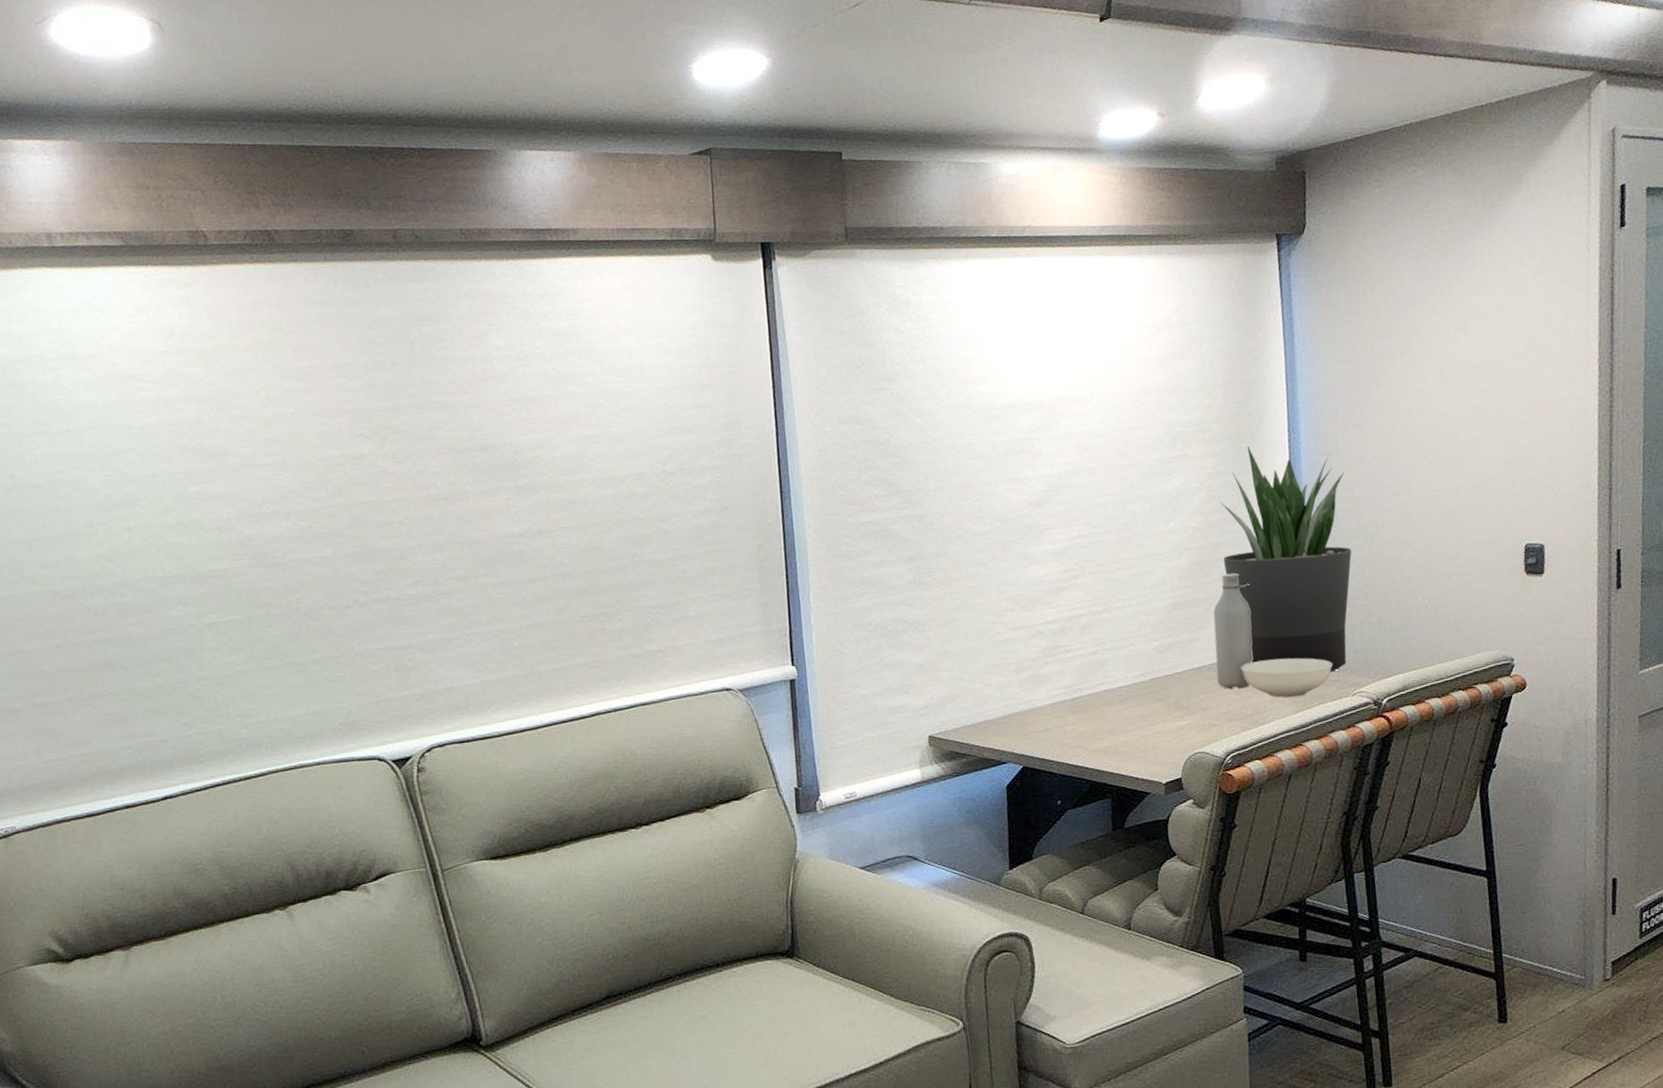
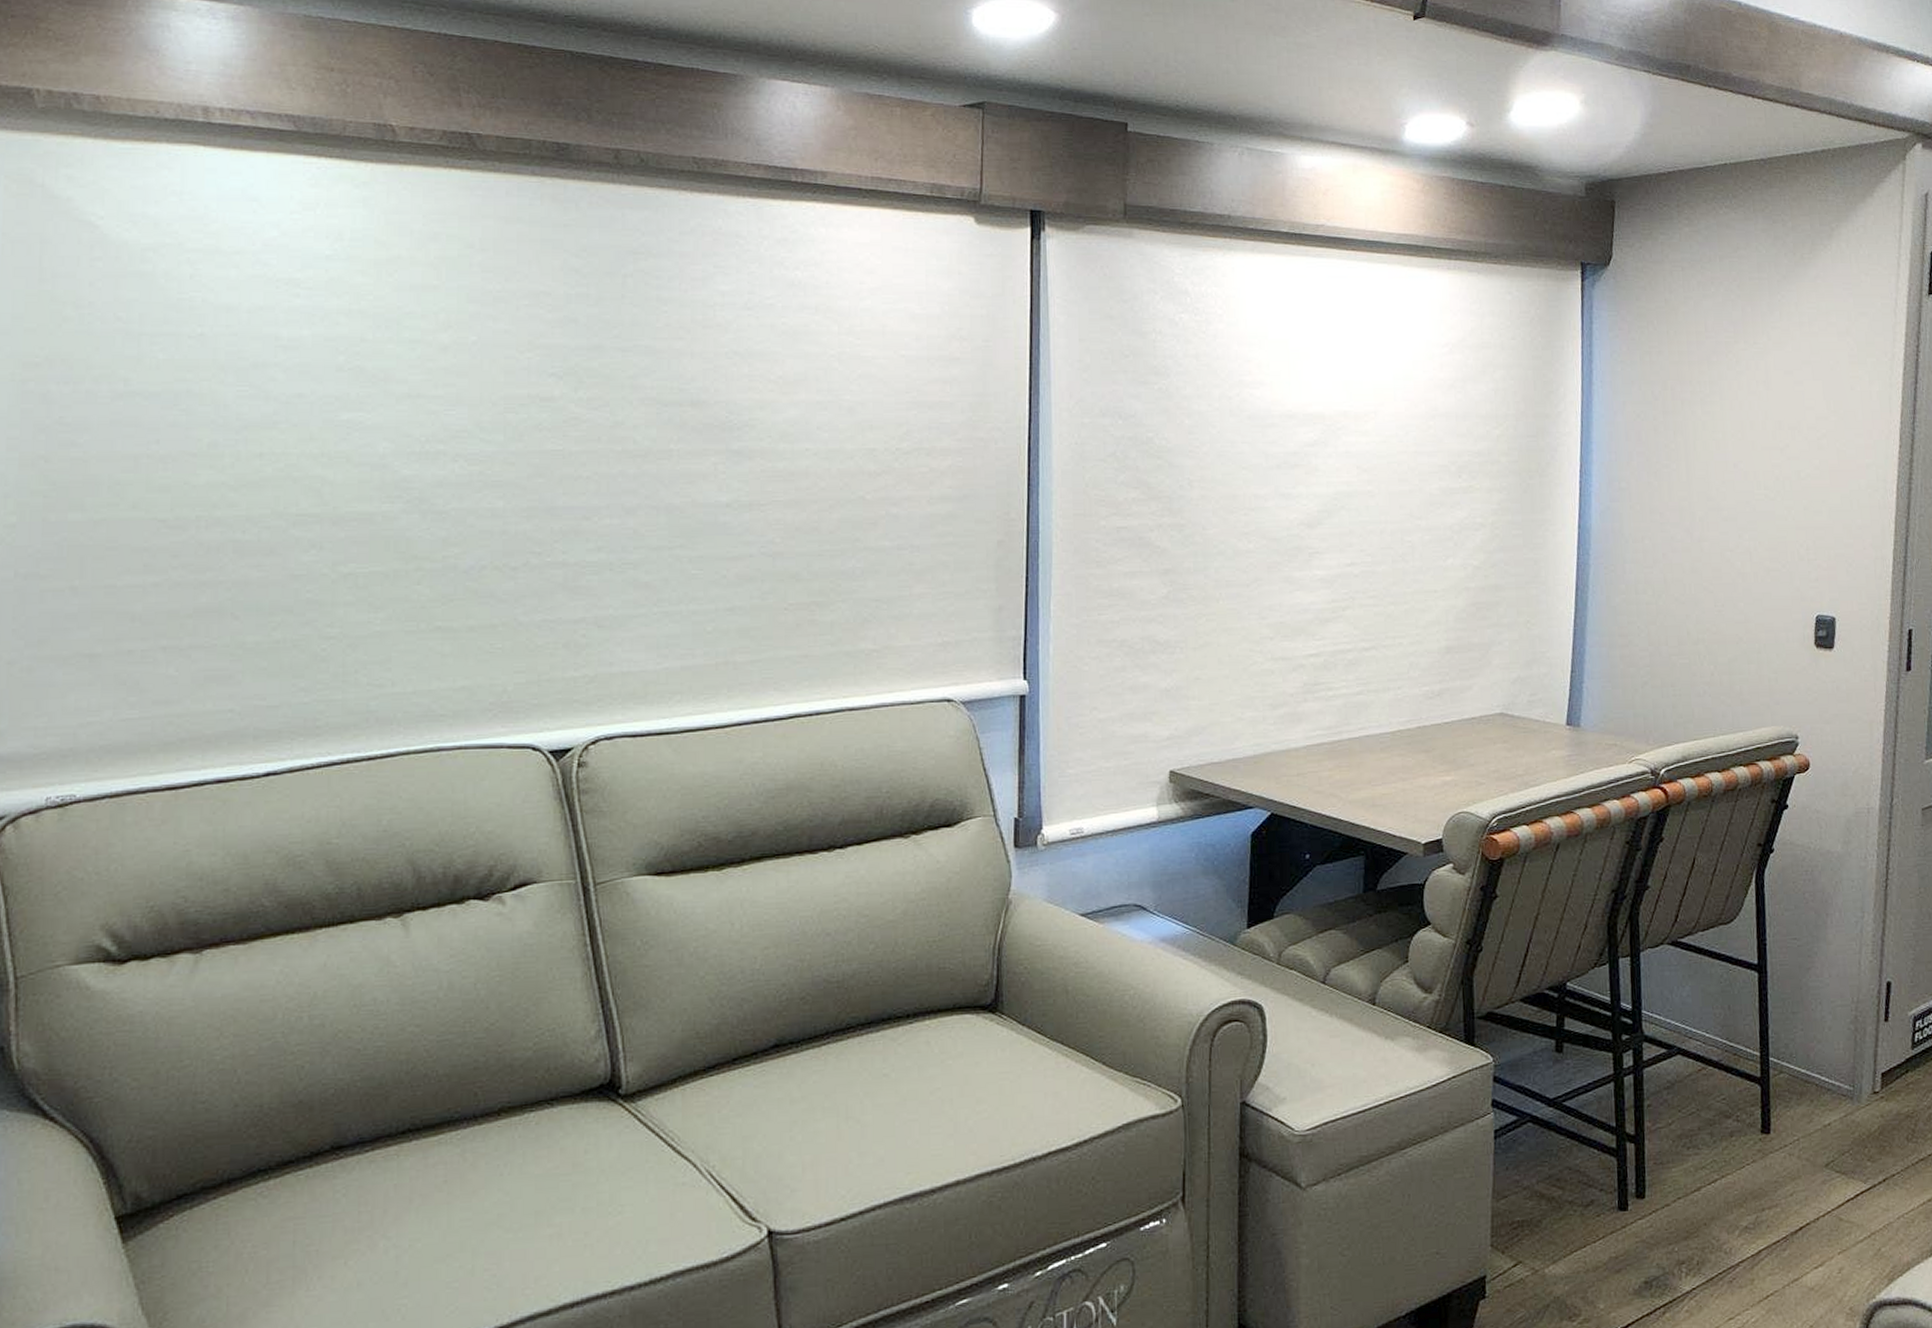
water bottle: present [1213,573,1254,689] -> none [1487,620,1529,746]
planter: present [1220,446,1352,672] -> none [1503,484,1639,736]
bowl: present [1241,658,1333,698] -> none [1514,716,1611,760]

